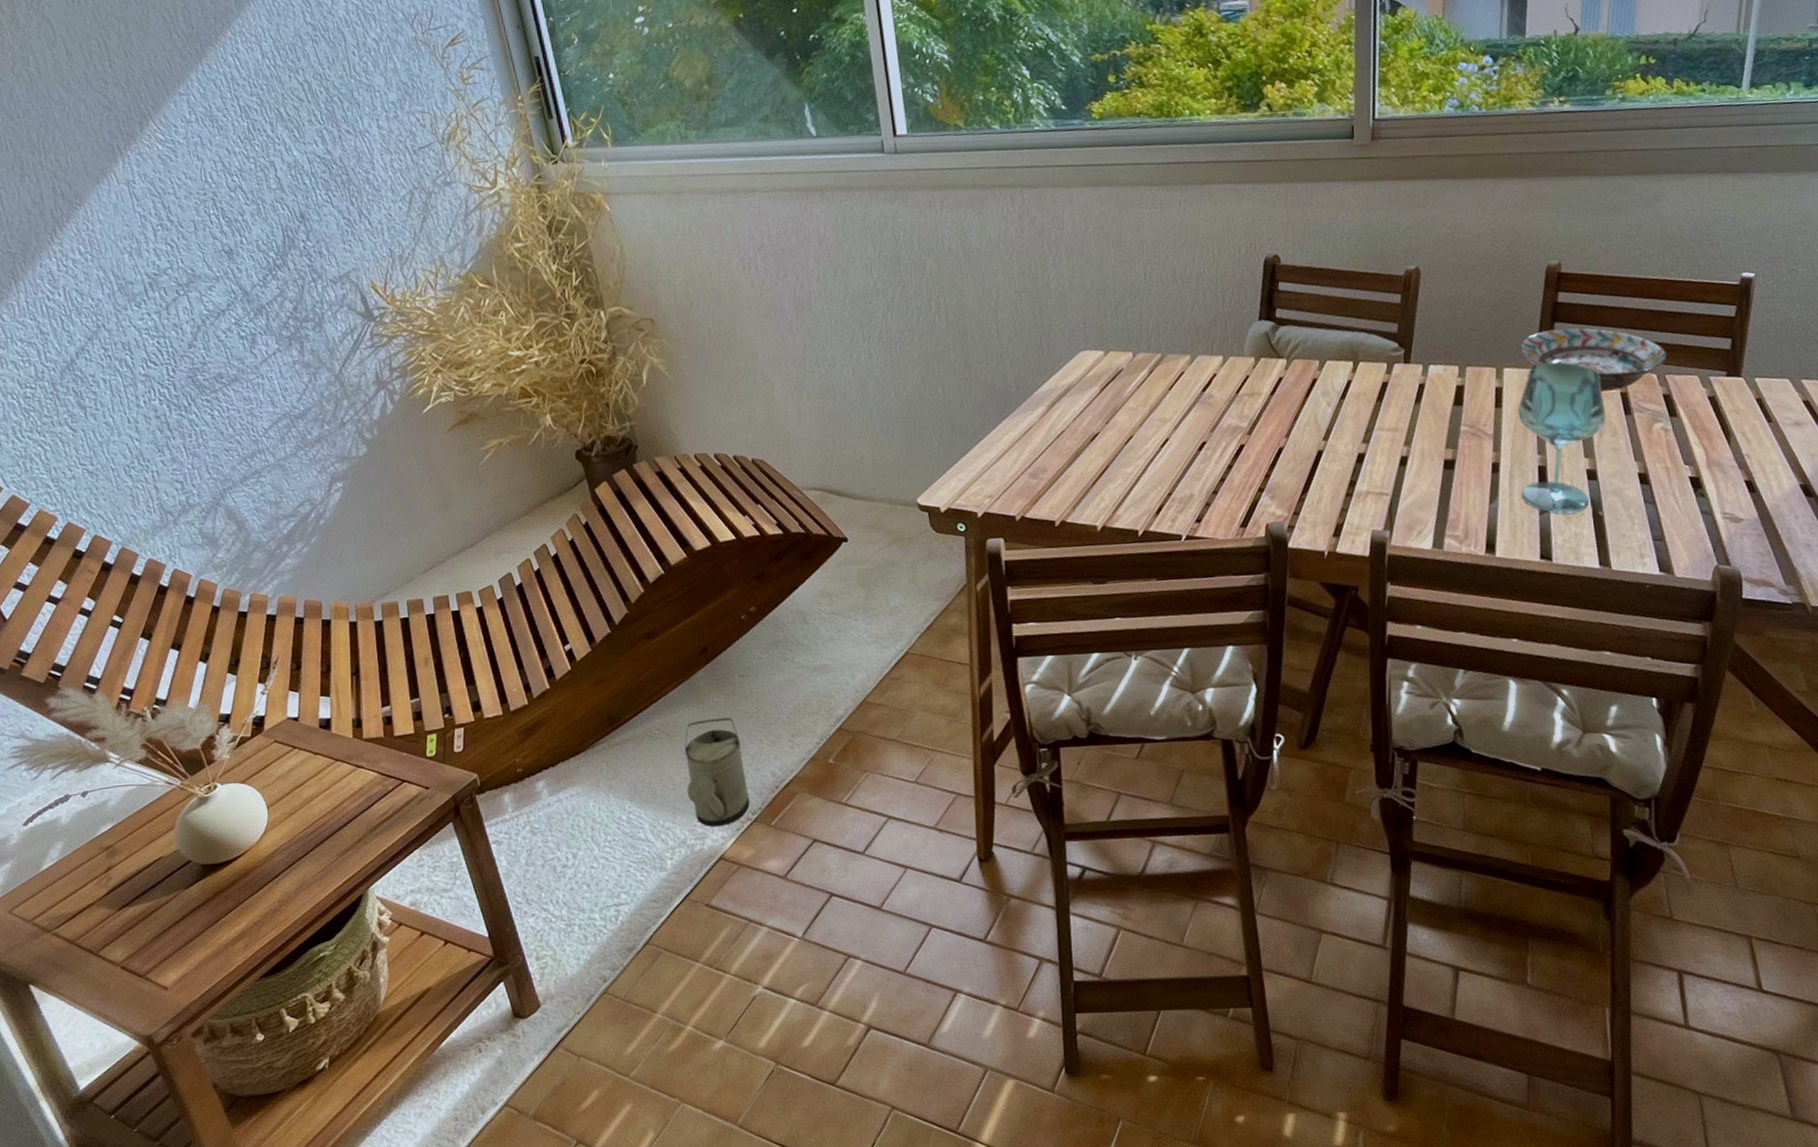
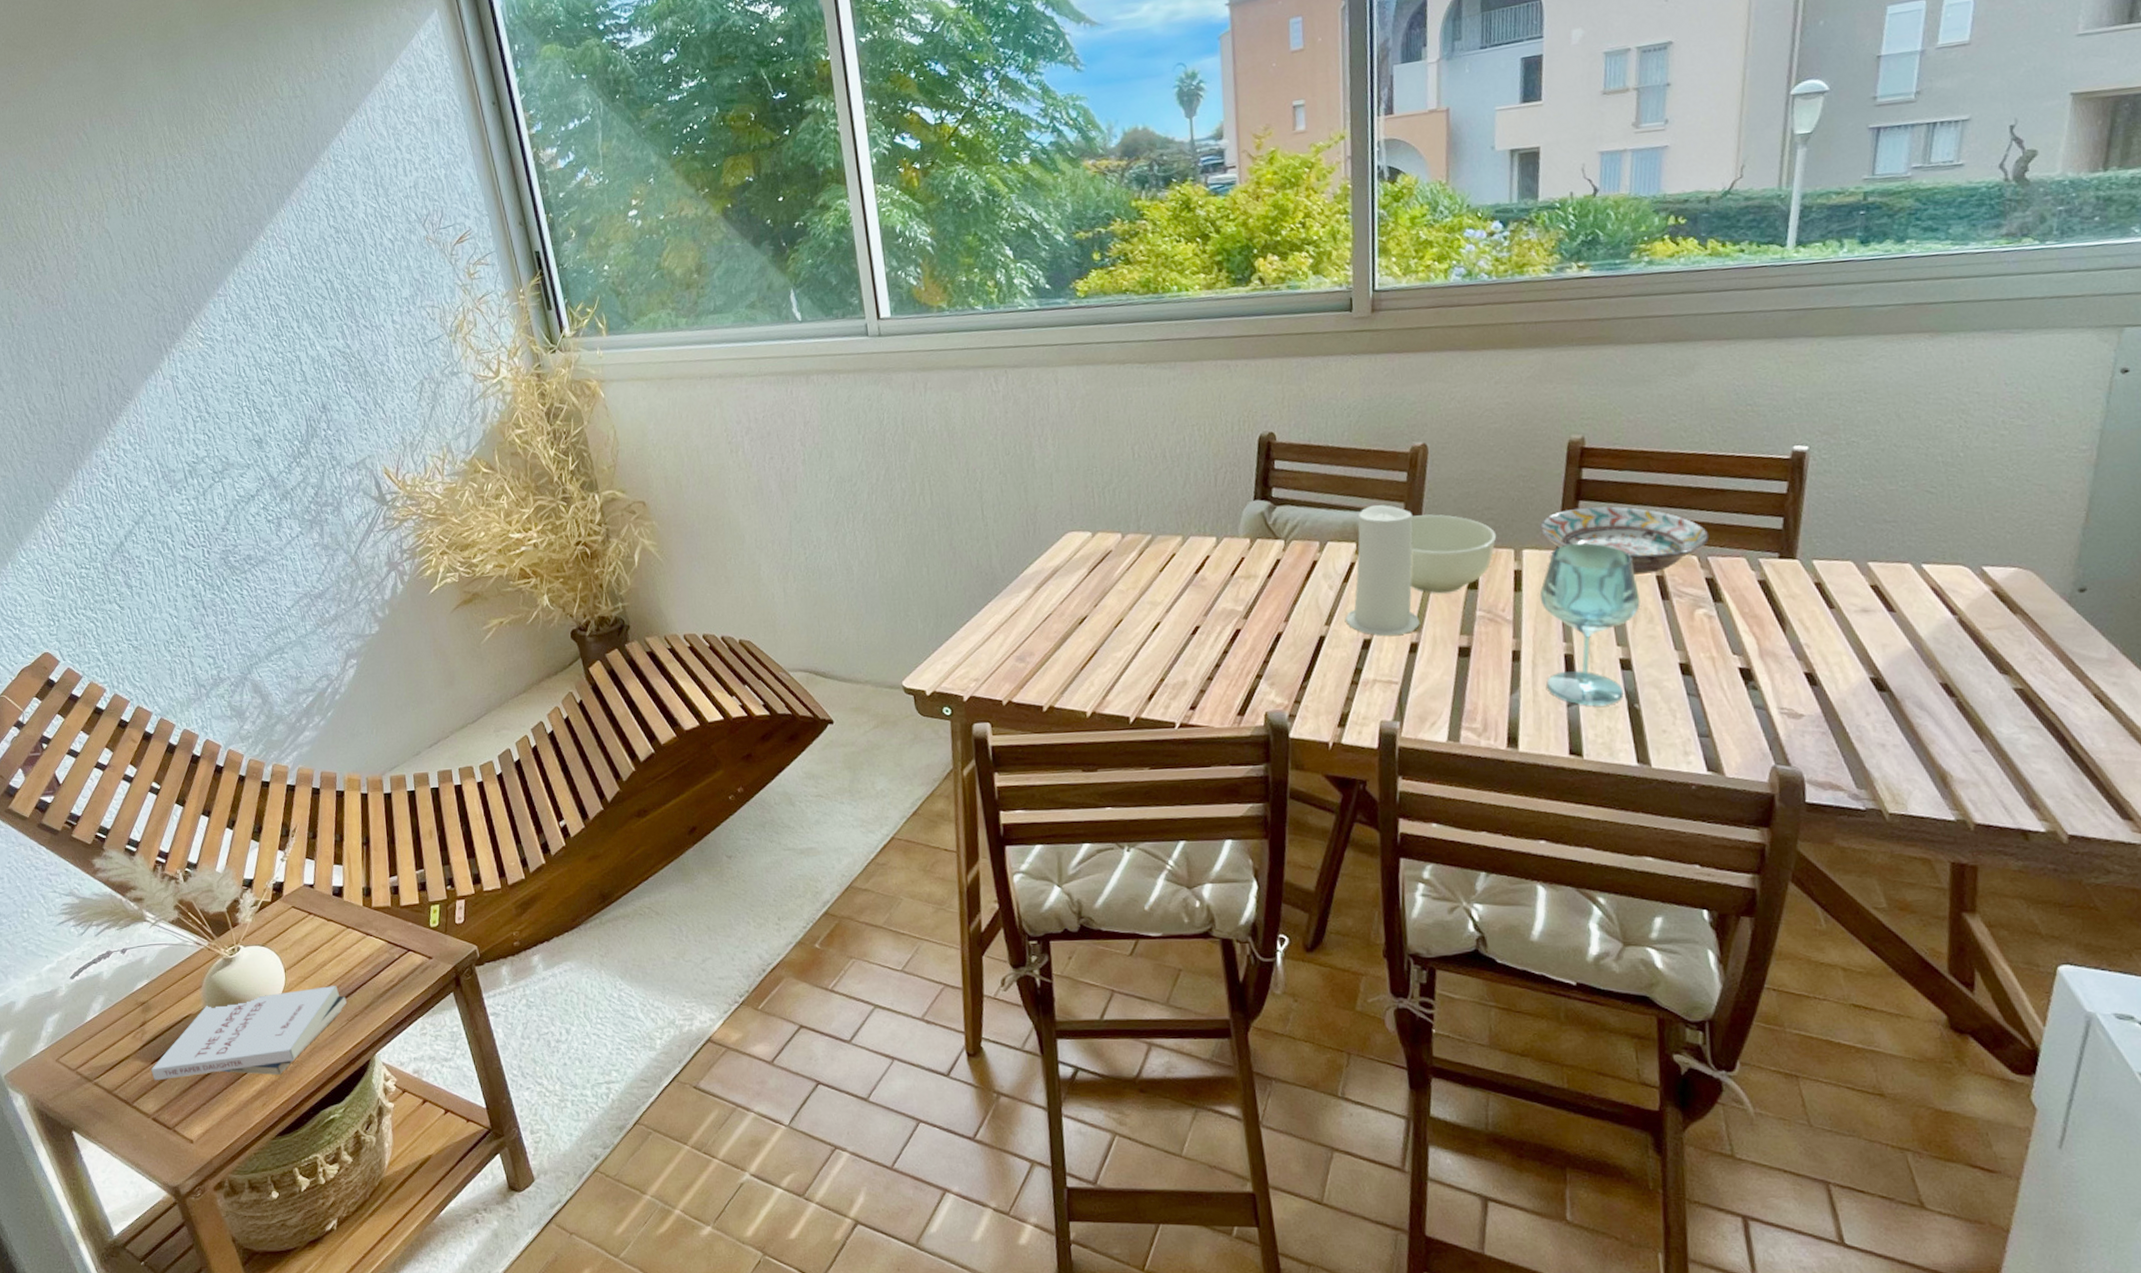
books: none [118,821,338,928] -> present [151,986,348,1081]
watering can: present [684,717,750,827] -> none [673,898,738,1008]
candle: none [1342,325,1410,450] -> present [1345,505,1420,636]
bowl: none [1401,334,1481,410] -> present [1410,514,1497,594]

